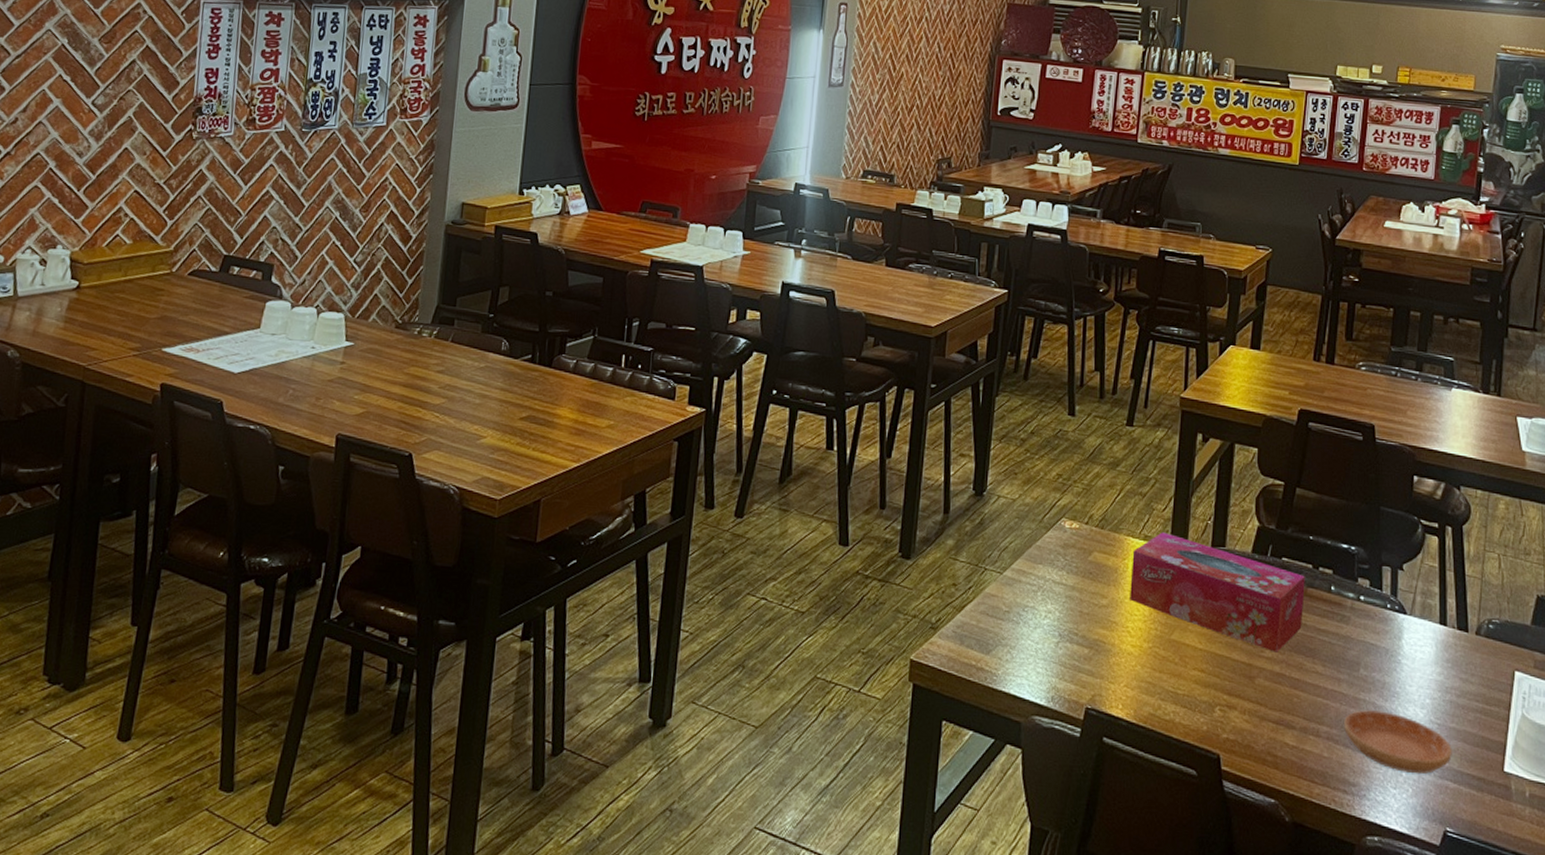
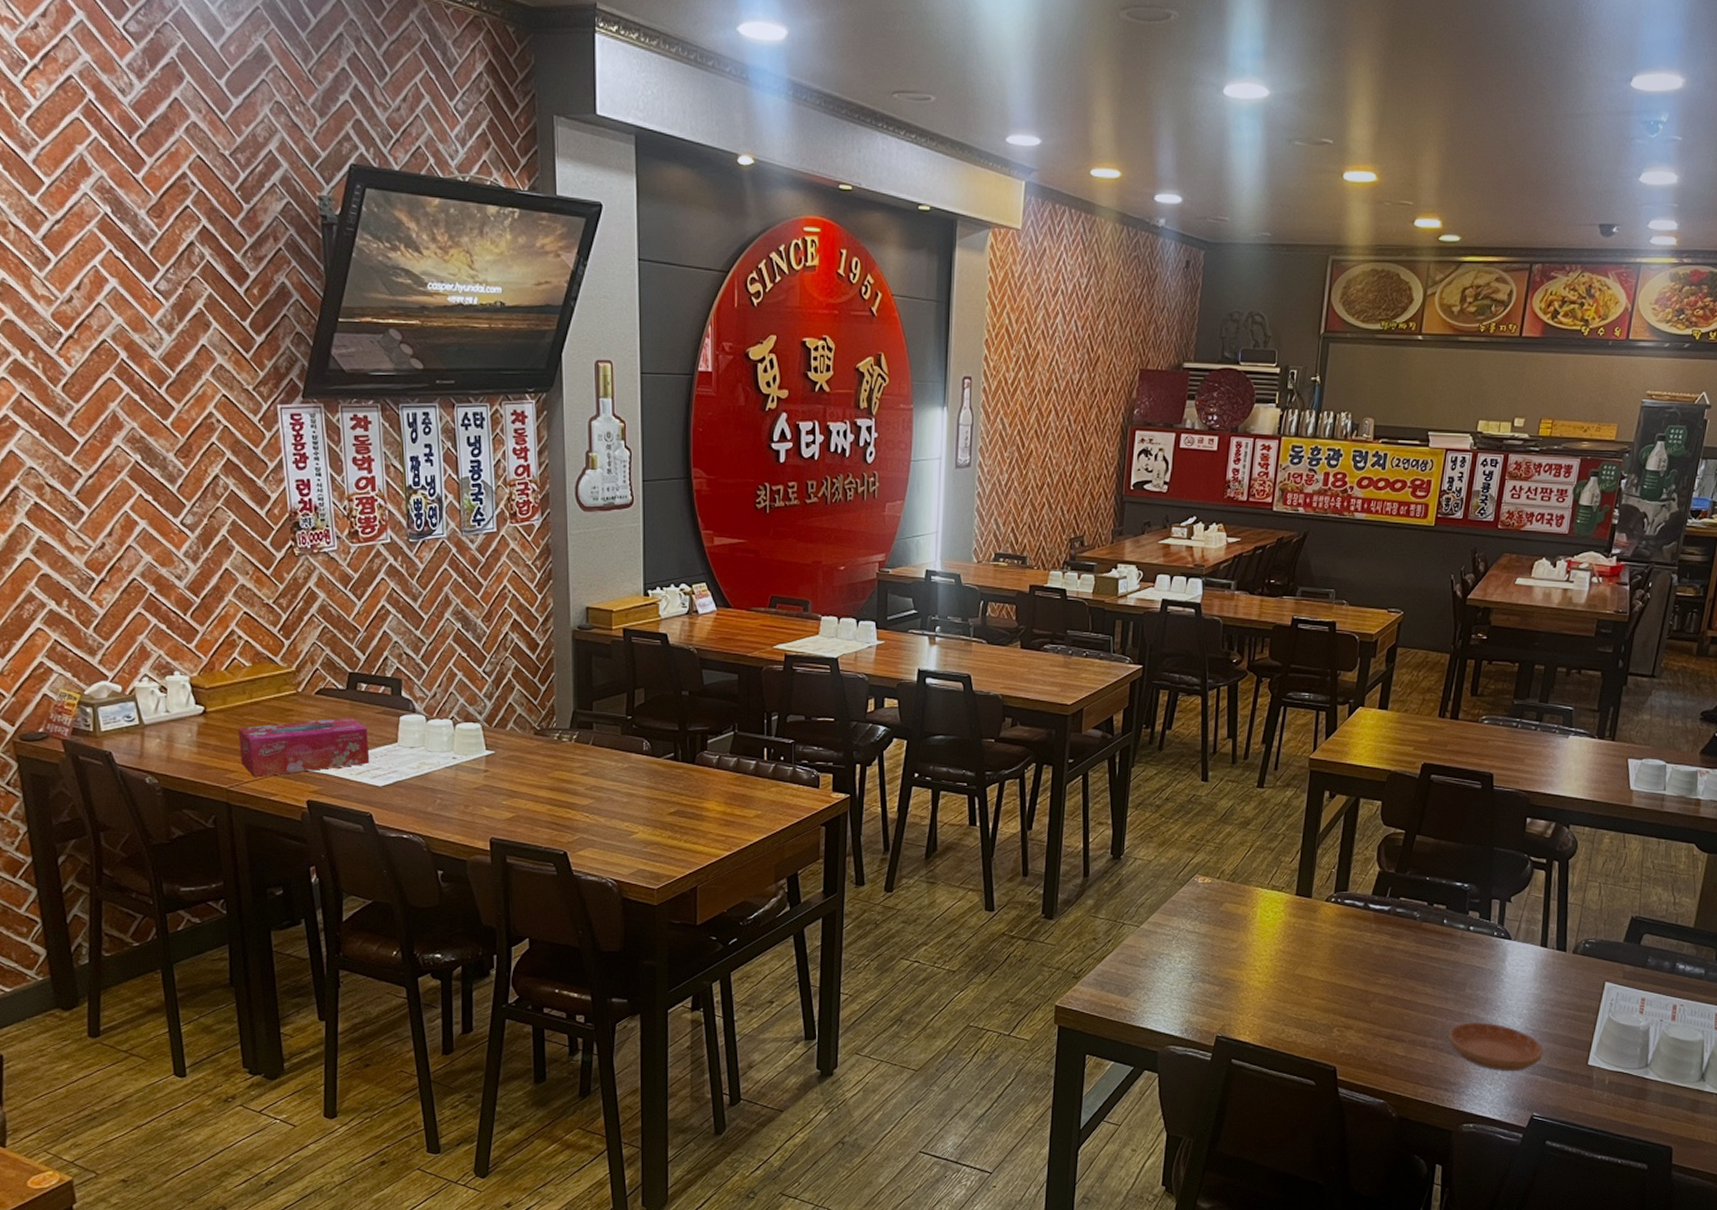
tissue box: none [104,300,233,356] -> present [238,717,370,777]
tissue box: present [1130,532,1305,653] -> none [1258,882,1420,979]

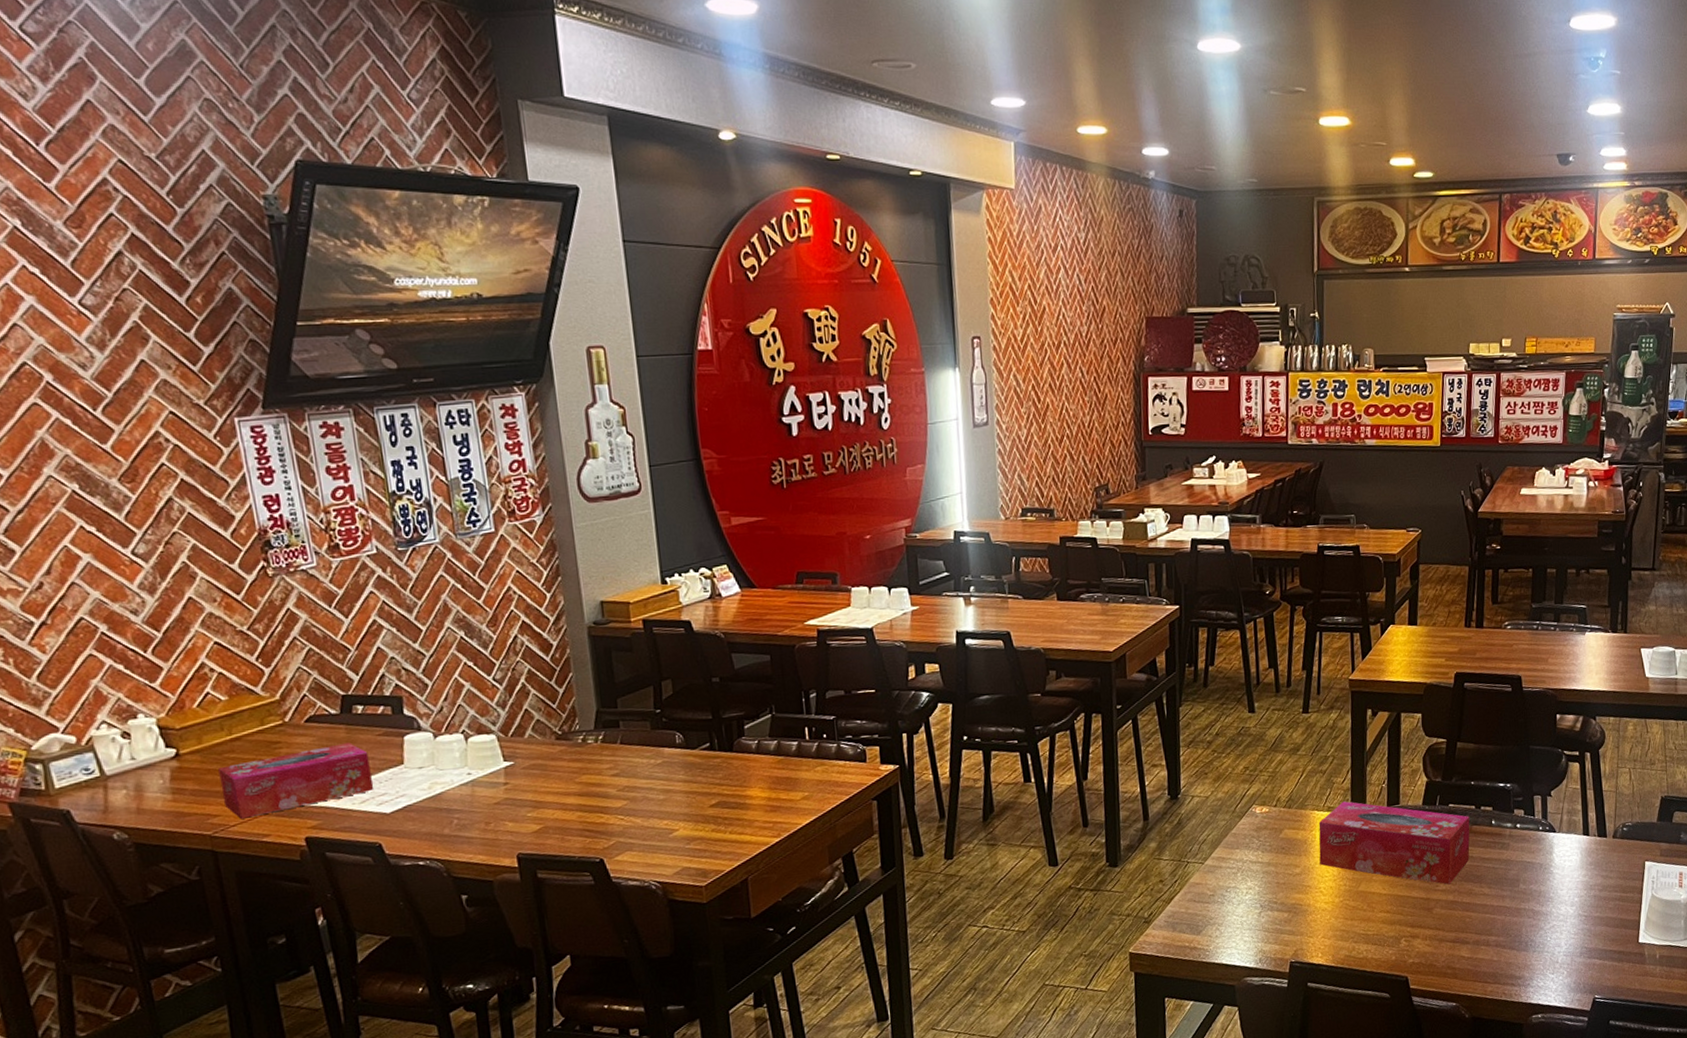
tissue box: none [1258,882,1420,979] -> present [1318,801,1470,885]
saucer: present [1448,1021,1544,1072] -> none [1509,914,1598,960]

